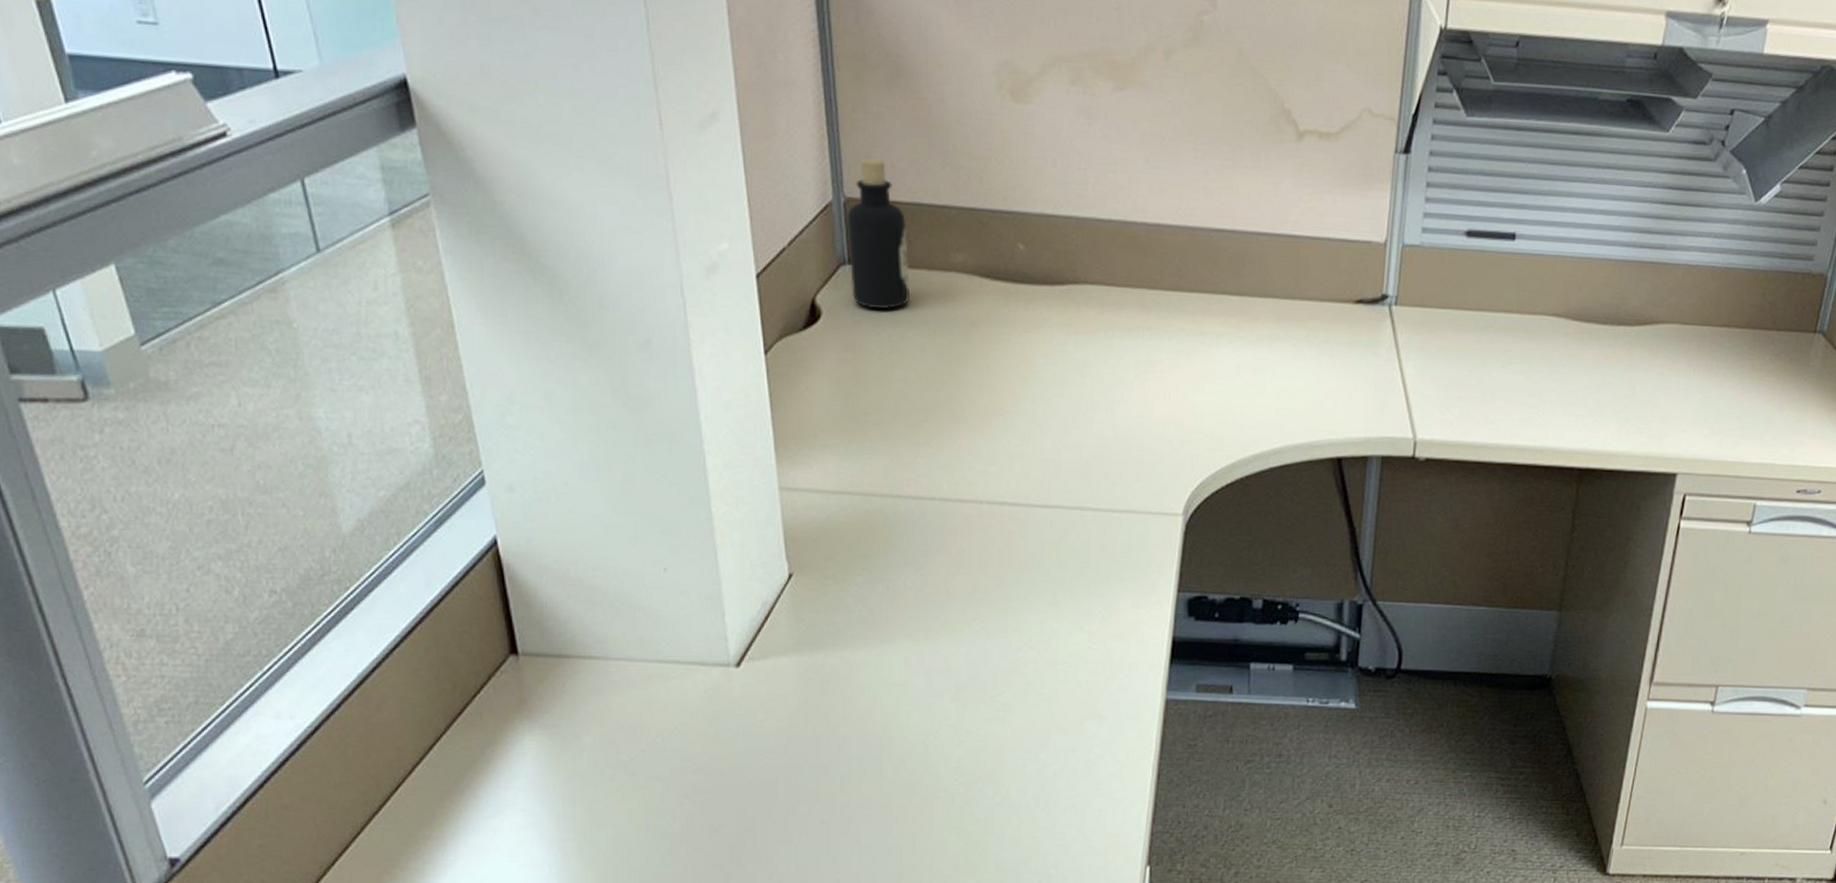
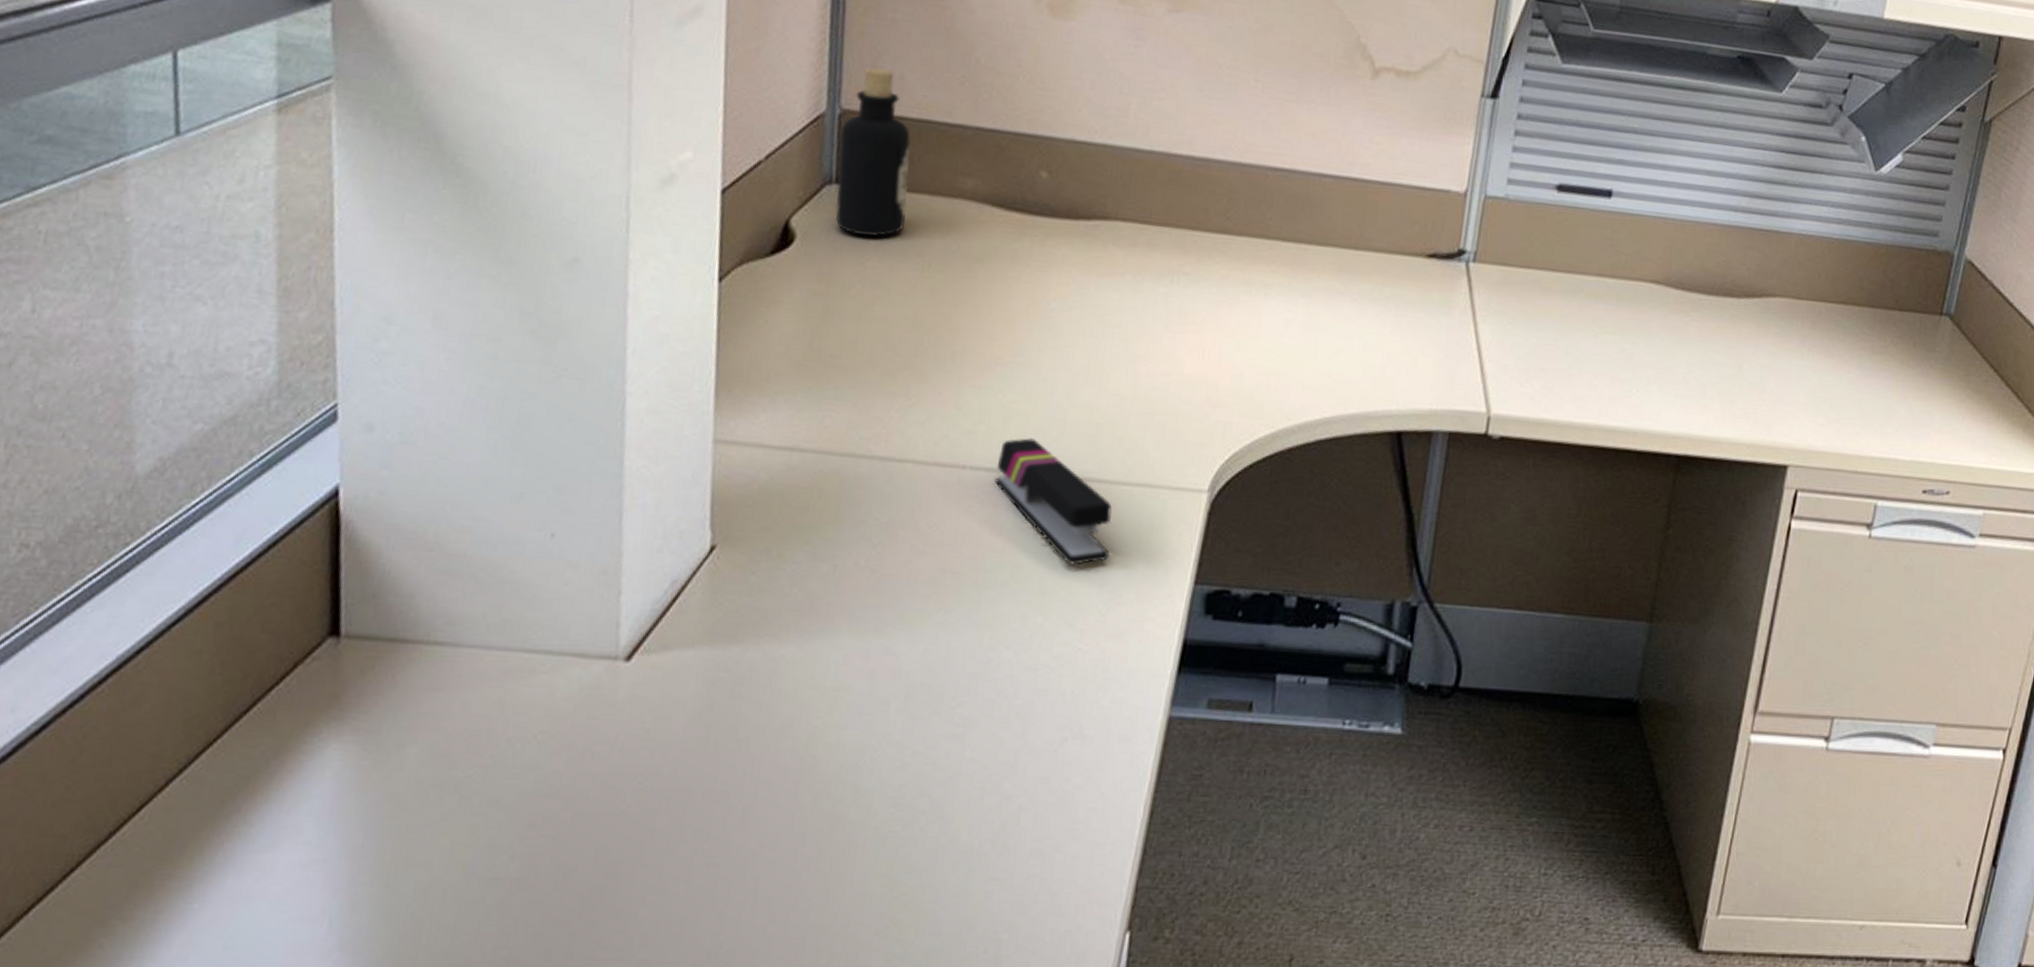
stapler: none [1007,476,1106,580] -> present [994,438,1113,565]

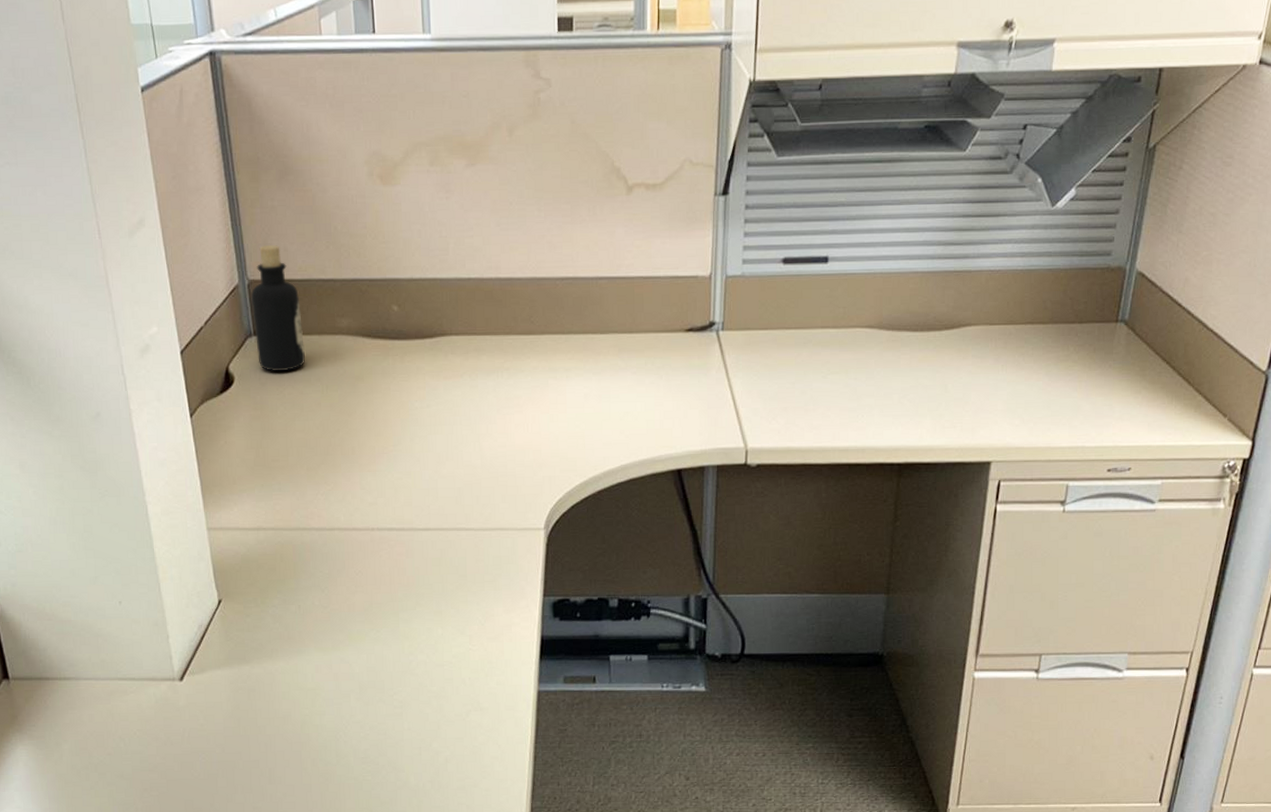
stapler: present [994,438,1113,565] -> none [395,504,481,591]

